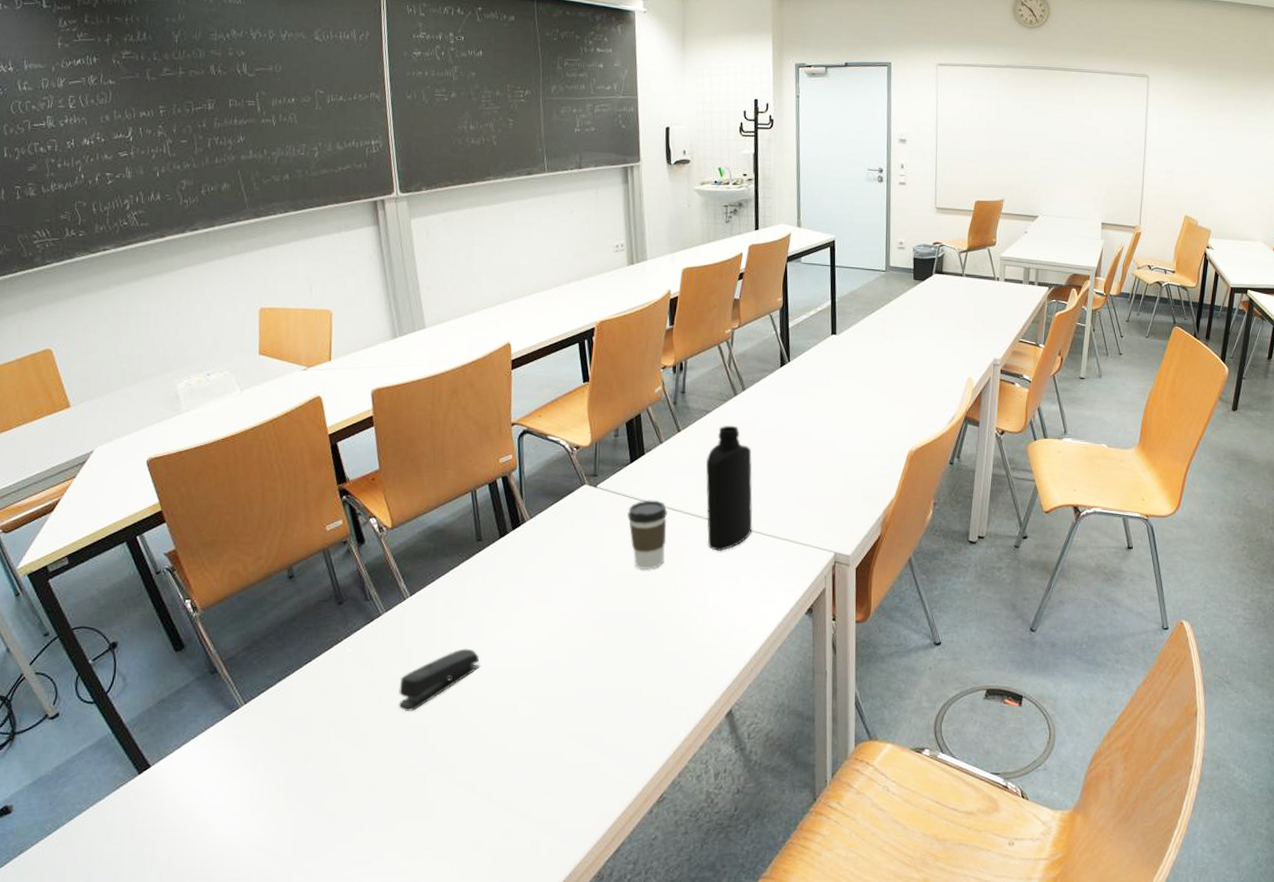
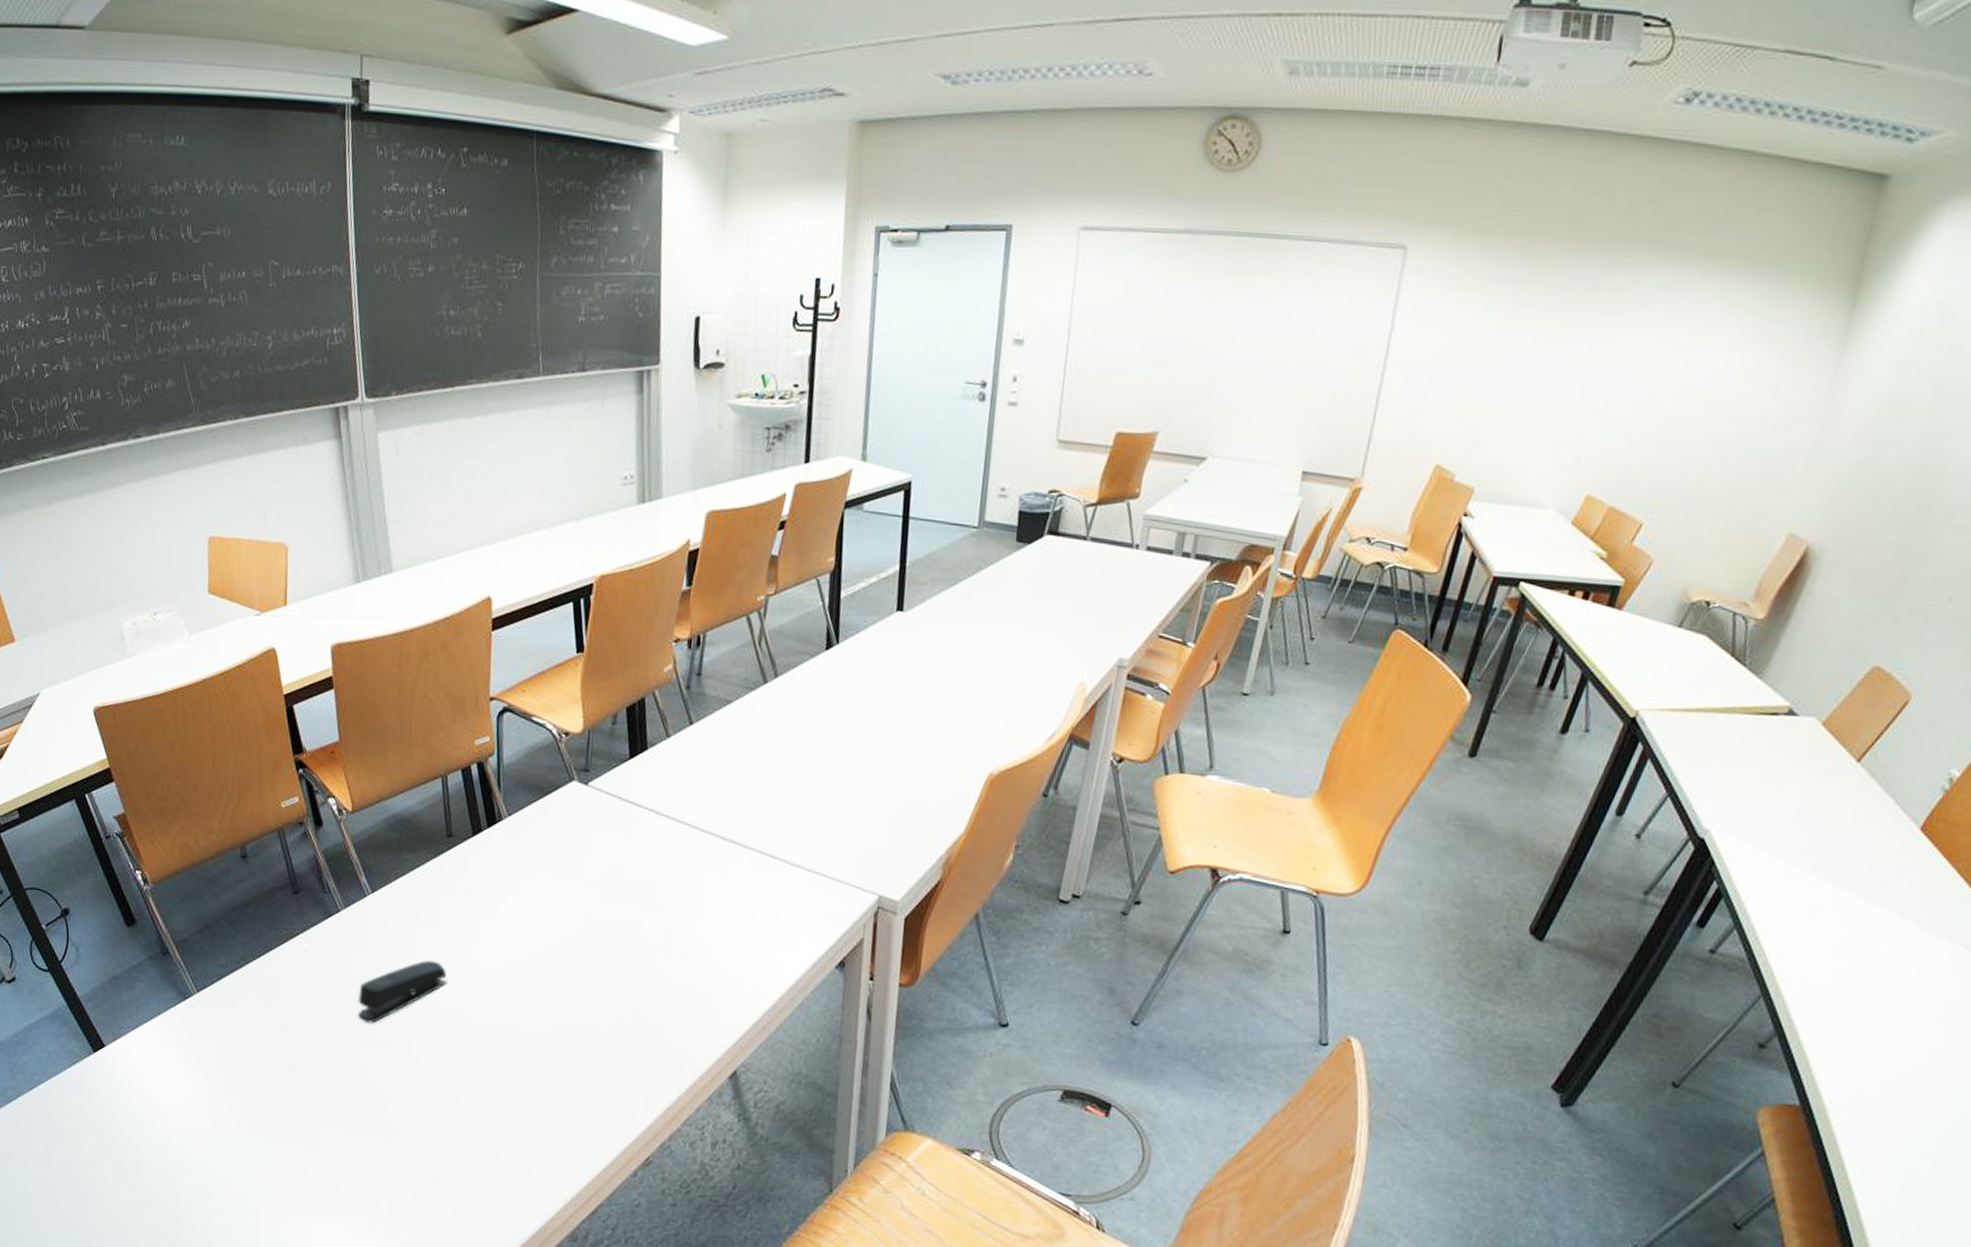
coffee cup: present [627,500,668,571] -> none [623,806,672,893]
bottle: present [705,425,753,552] -> none [718,720,782,880]

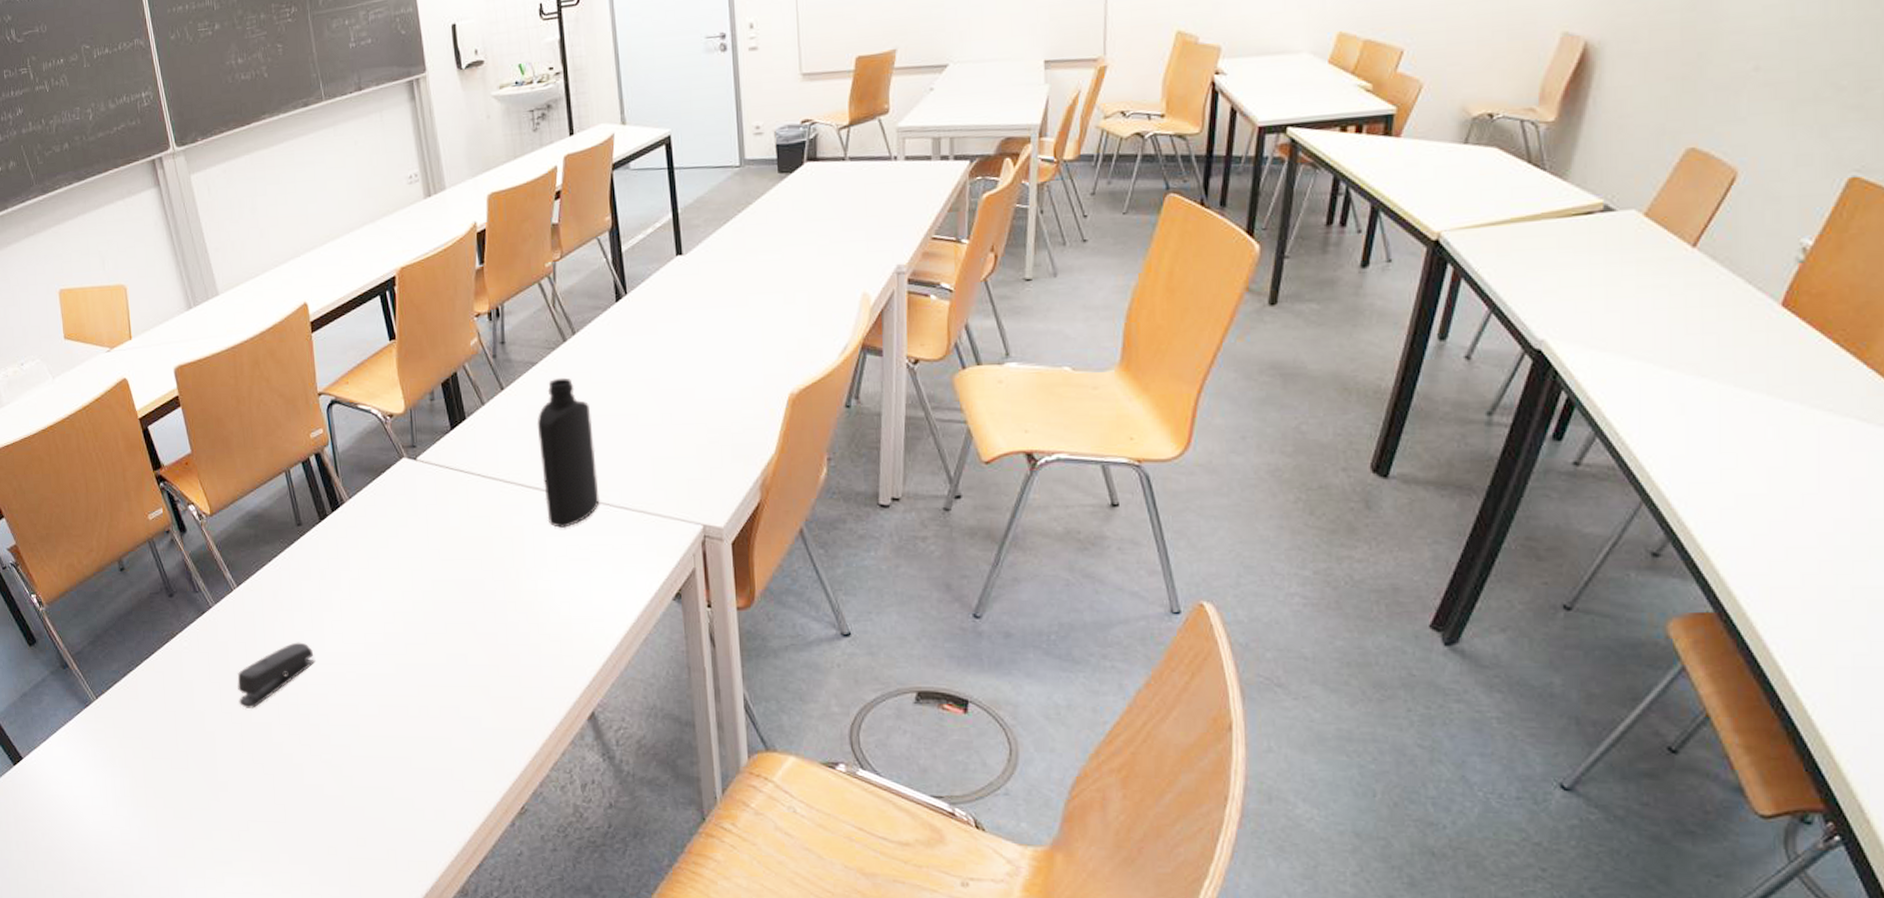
bottle: none [718,720,782,880] -> present [537,377,600,529]

